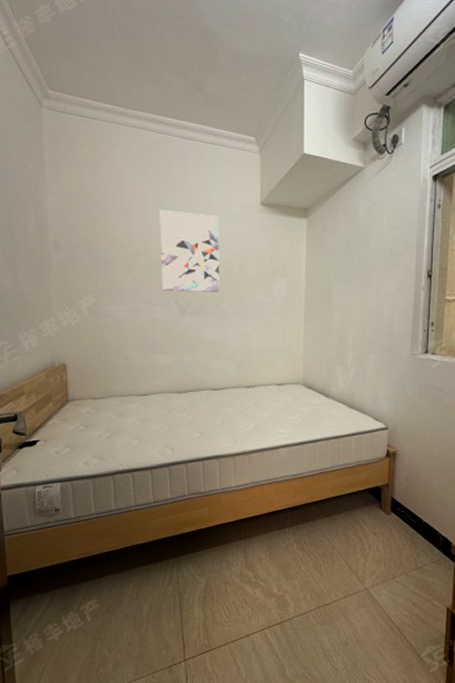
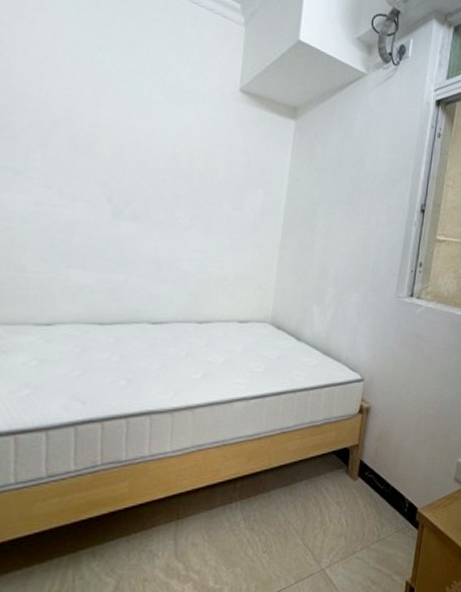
wall art: present [160,209,220,292] -> none [89,68,183,194]

